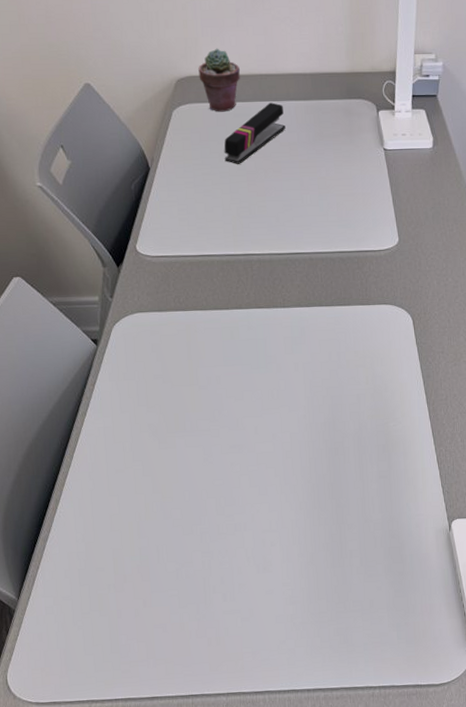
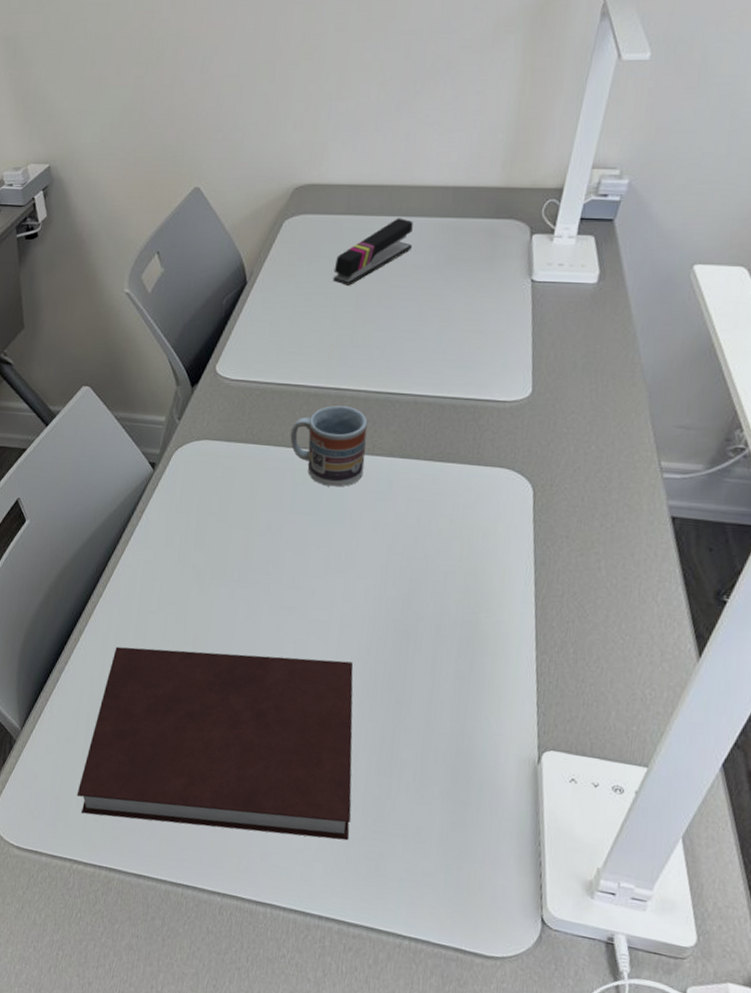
notebook: none [82,481,320,659] -> present [76,646,354,841]
potted succulent: present [198,48,240,112] -> none [320,154,369,226]
cup: none [212,268,279,339] -> present [290,405,368,487]

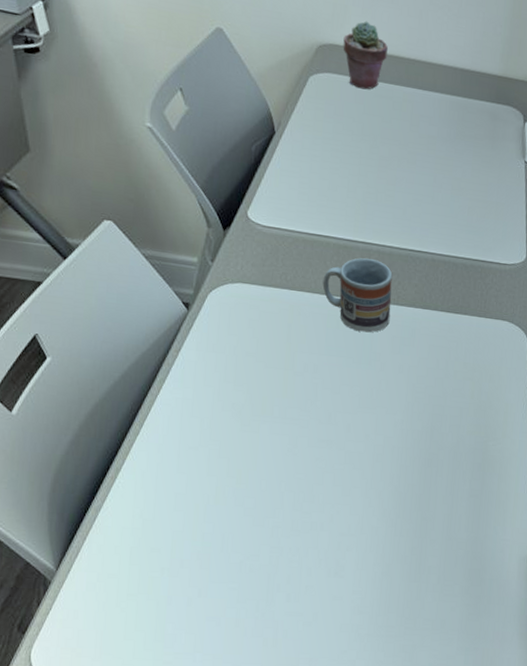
notebook: present [76,646,354,841] -> none [123,483,388,645]
potted succulent: none [320,154,369,226] -> present [343,21,388,90]
stapler: present [333,218,413,285] -> none [357,89,428,147]

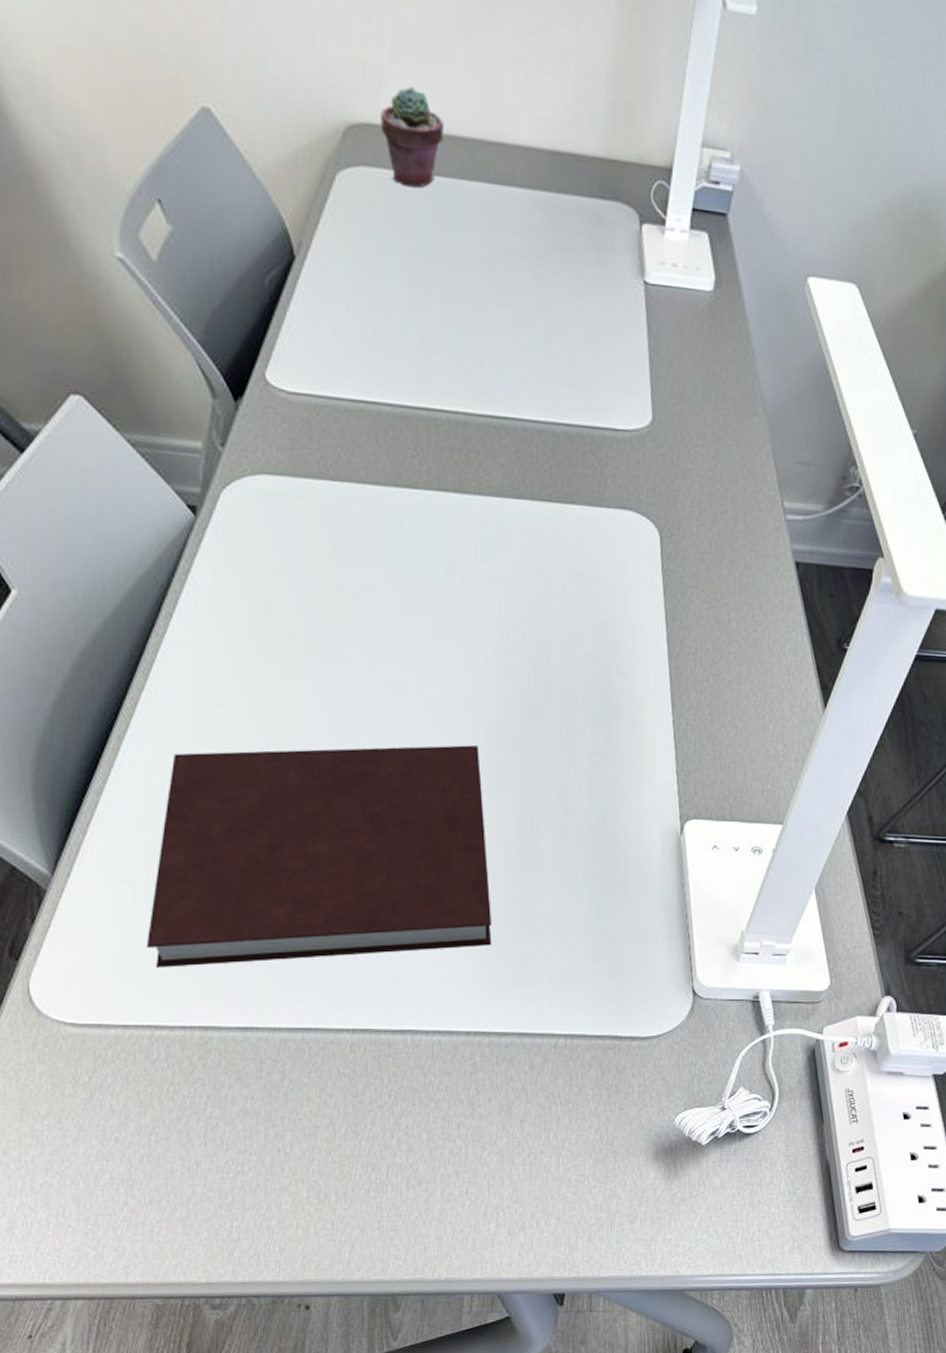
notebook: none [123,483,388,645] -> present [146,745,492,968]
cup: present [322,258,393,333] -> none [375,430,471,536]

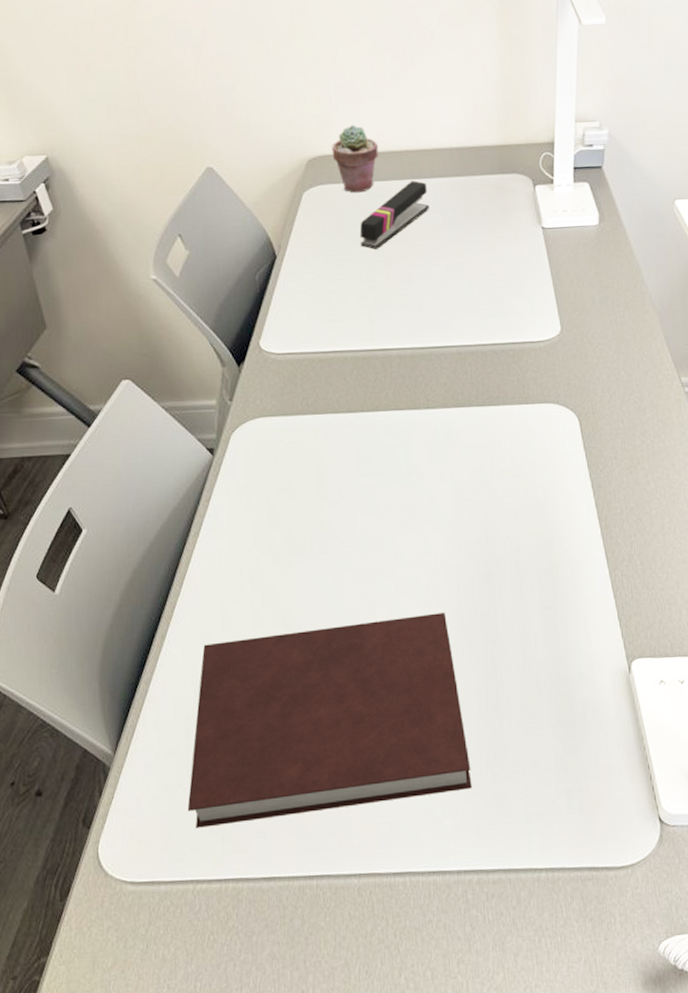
stapler: none [409,184,504,272] -> present [359,180,429,249]

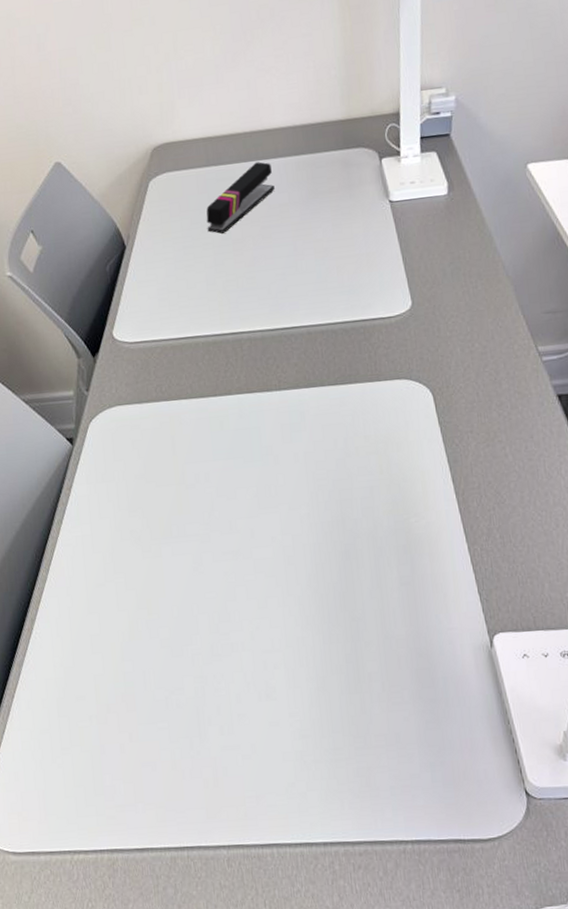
notebook: present [187,612,472,828] -> none [62,591,336,802]
potted succulent: present [332,124,378,193] -> none [175,109,222,179]

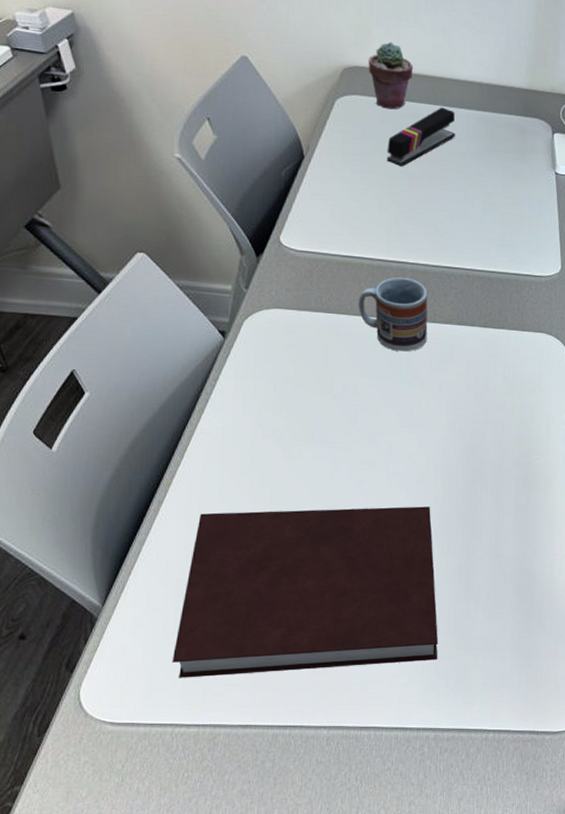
notebook: none [62,591,336,802] -> present [172,506,439,678]
potted succulent: none [175,109,222,179] -> present [368,41,413,110]
cup: none [198,348,275,428] -> present [358,277,428,352]

